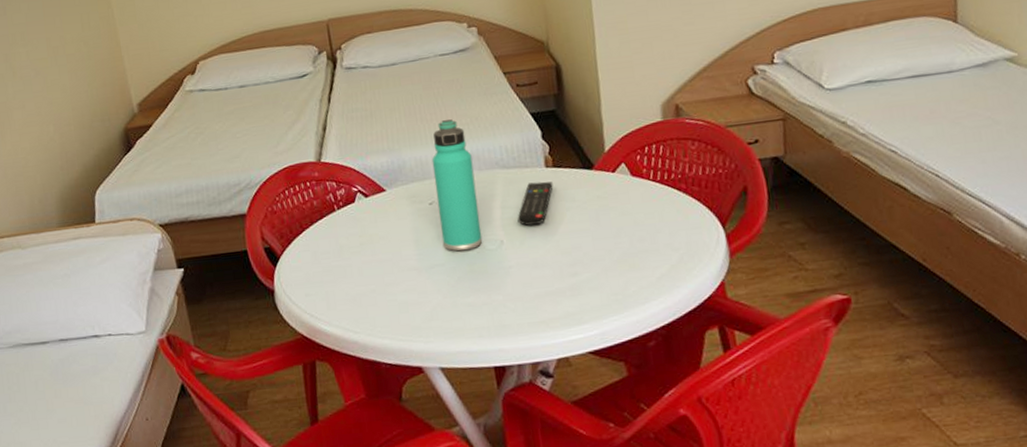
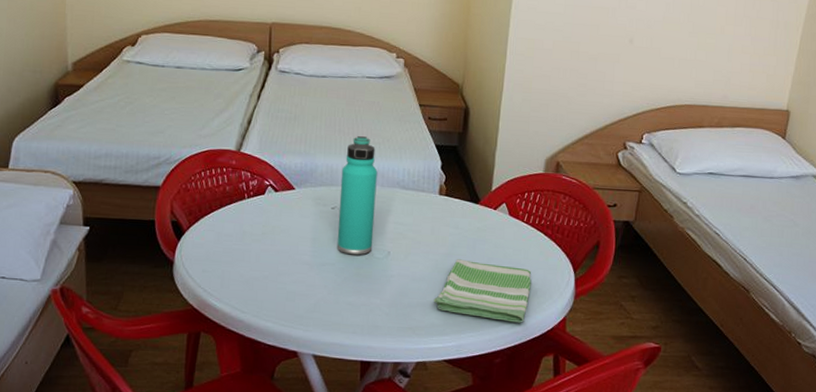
remote control: present [517,181,553,226] -> none [406,205,443,244]
dish towel: none [563,232,675,297] -> present [433,259,532,323]

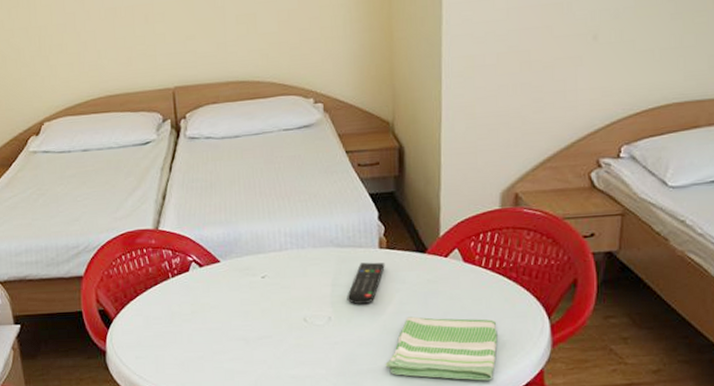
thermos bottle: present [336,136,378,256] -> none [267,195,311,325]
remote control: none [406,205,443,244] -> present [347,262,385,305]

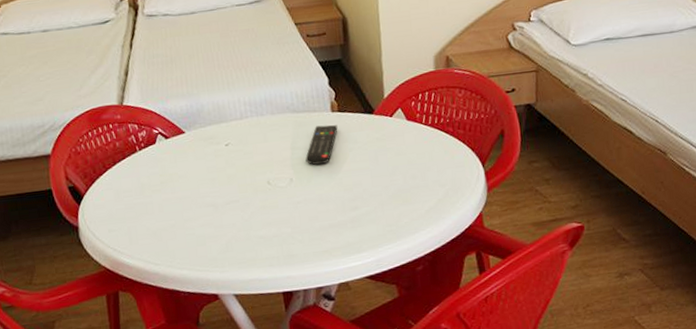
dish towel: present [385,316,498,381] -> none [344,170,442,229]

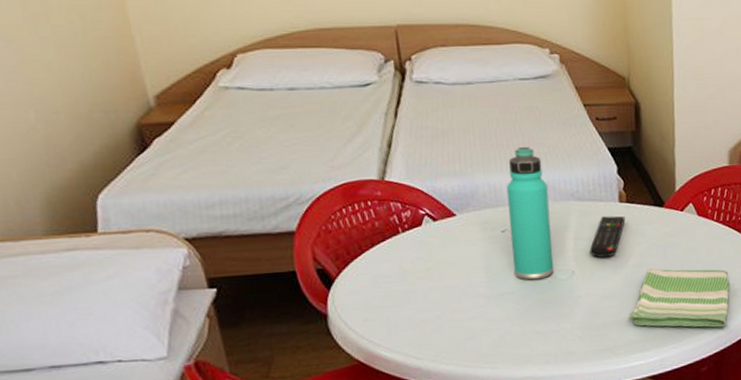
thermos bottle: none [228,66,274,189] -> present [506,147,554,280]
dish towel: none [344,170,442,229] -> present [628,268,730,328]

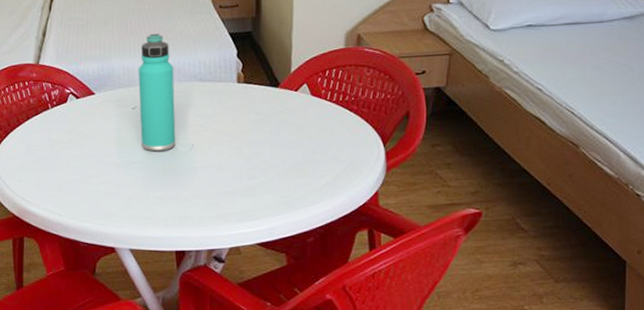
remote control: present [589,215,625,258] -> none [208,95,242,134]
dish towel: present [628,268,730,328] -> none [241,144,339,202]

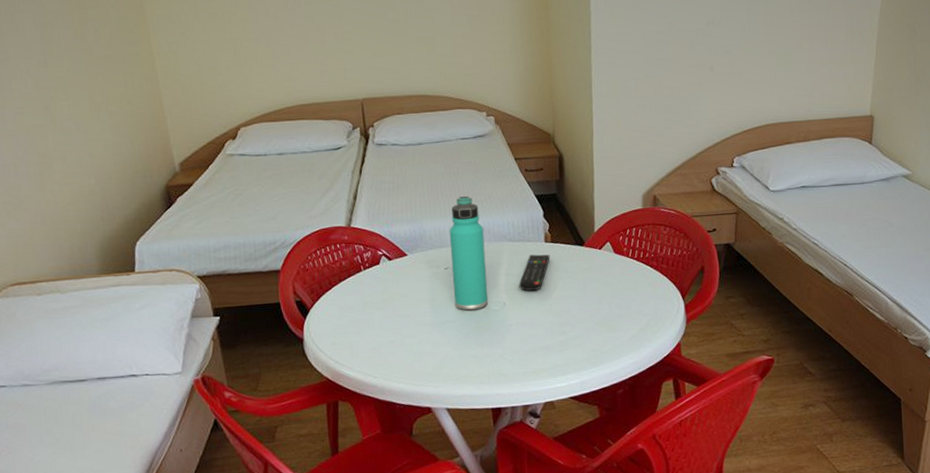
remote control: none [208,95,242,134] -> present [519,254,550,292]

